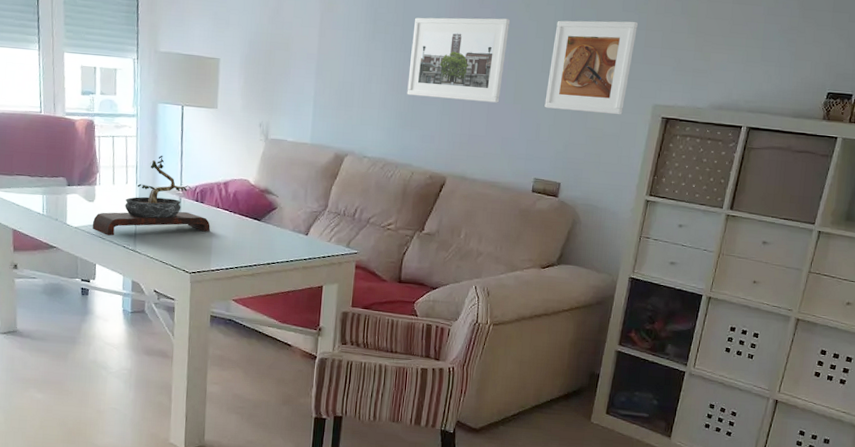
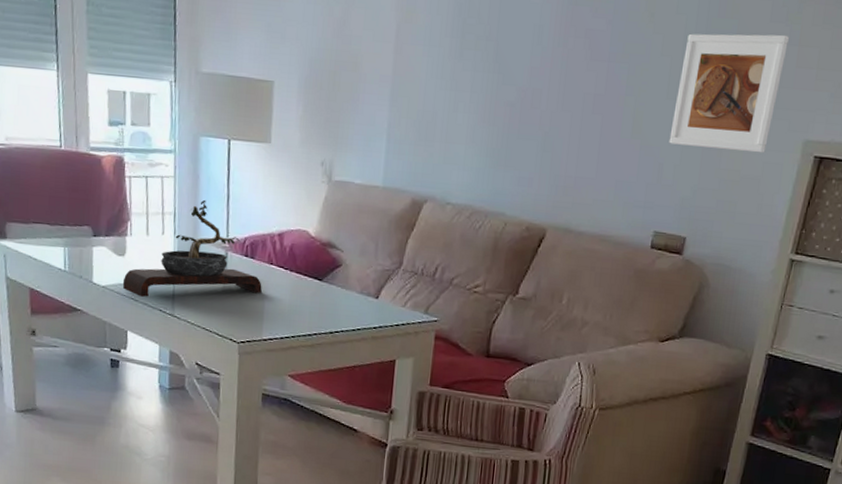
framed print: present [407,17,510,103] -> none [500,30,629,137]

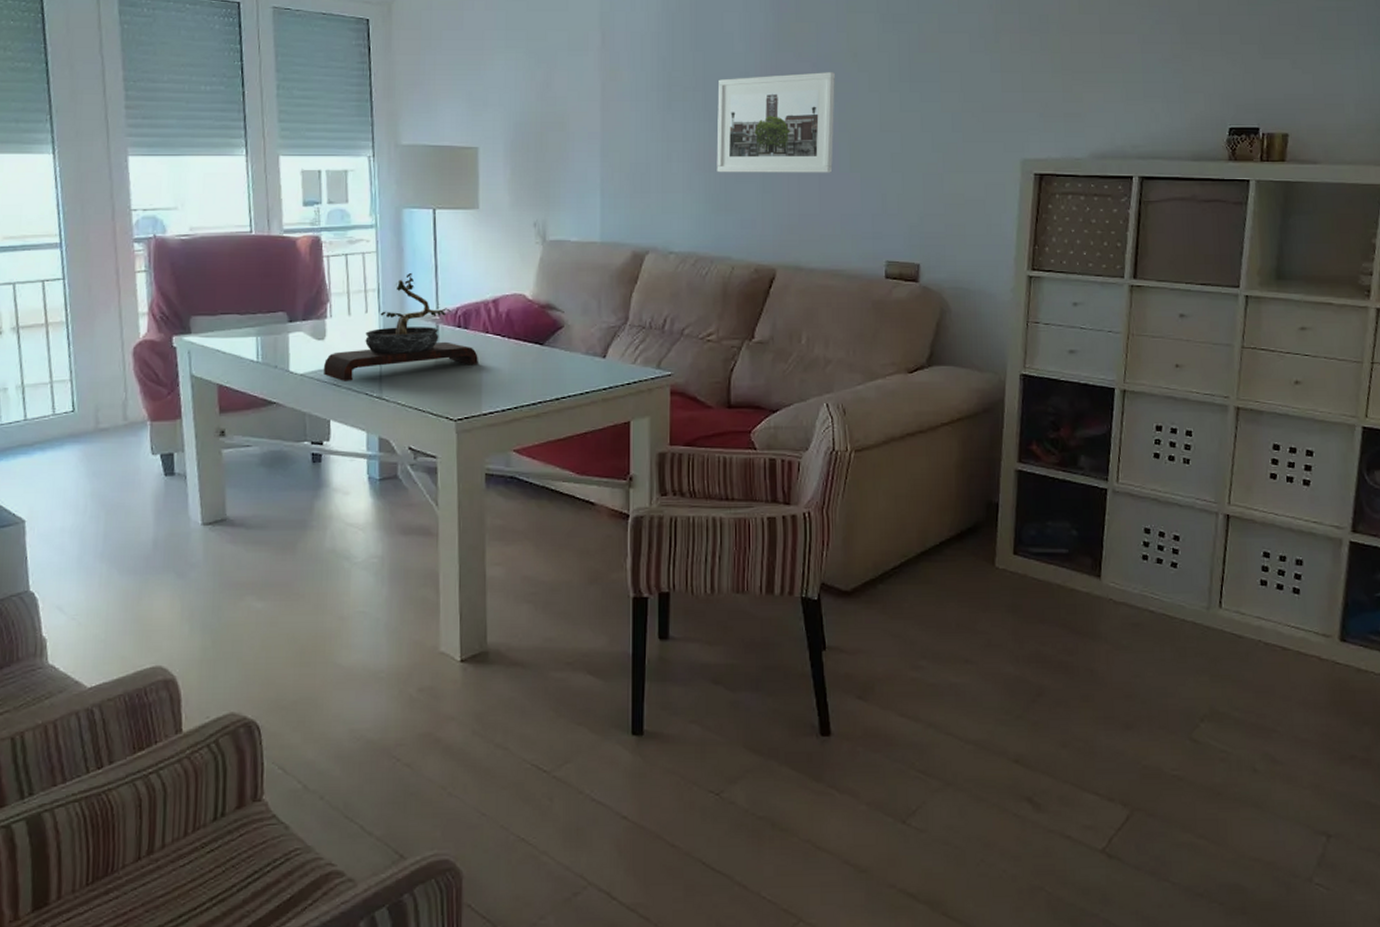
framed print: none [500,30,629,137] -> present [716,72,835,173]
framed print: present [669,33,789,154] -> none [888,63,991,175]

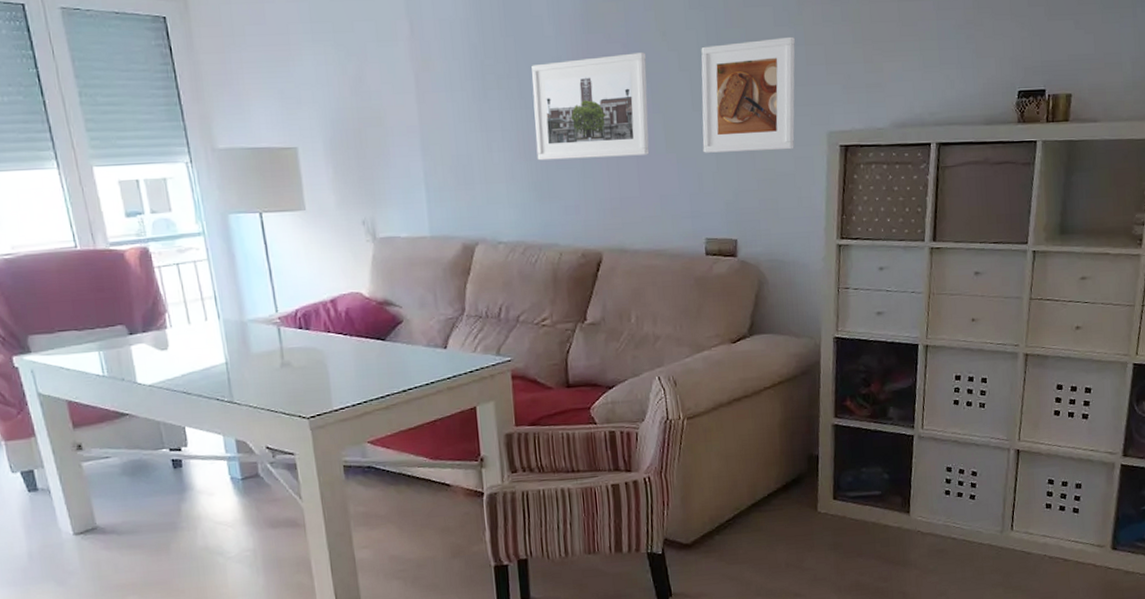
bonsai tree: present [324,272,478,381] -> none [171,277,324,389]
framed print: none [888,63,991,175] -> present [701,36,795,153]

